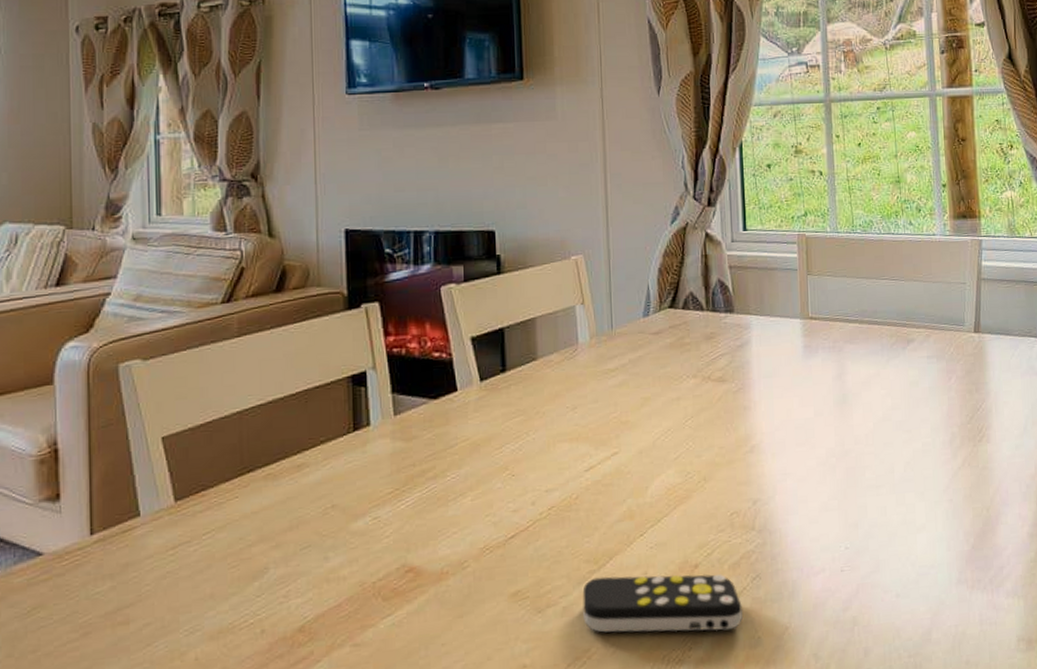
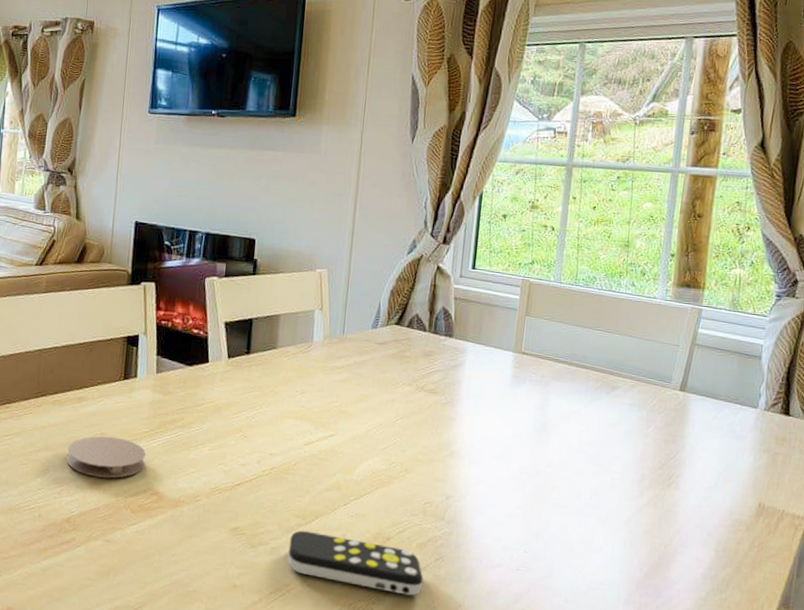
coaster: none [290,507,394,565] -> present [66,436,146,478]

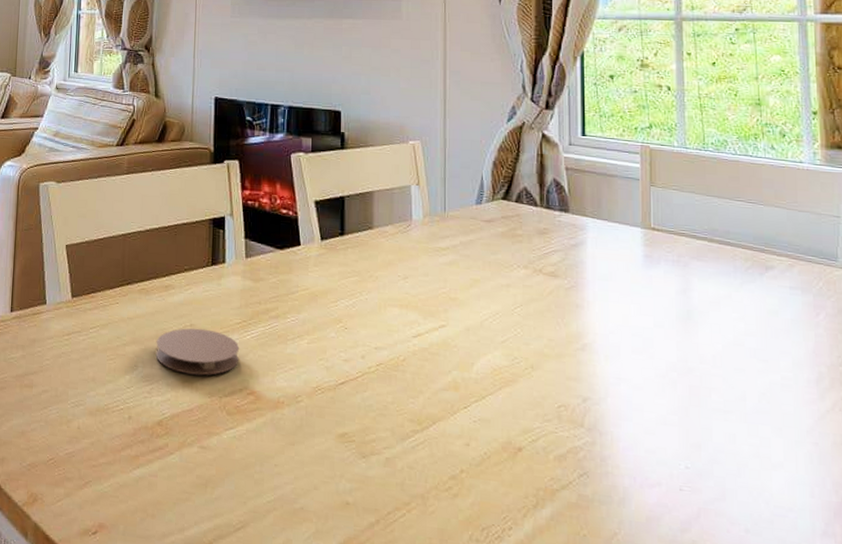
remote control: present [287,530,424,596] -> none [405,437,568,520]

